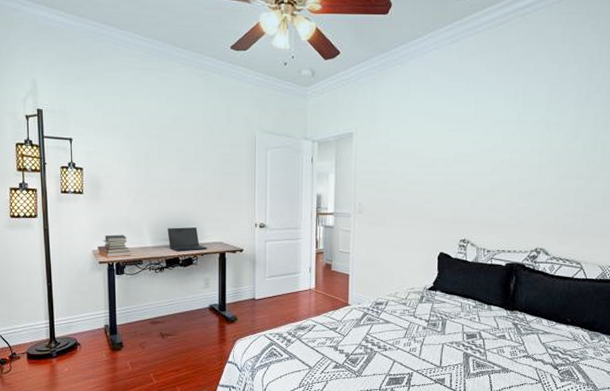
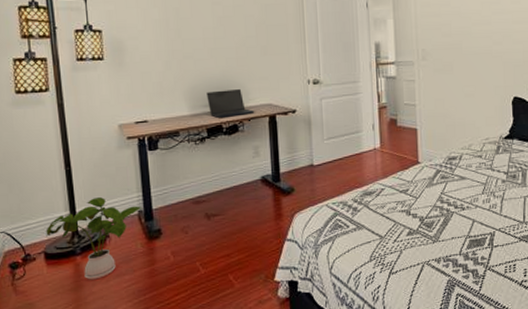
house plant: none [29,311,109,380] -> present [46,197,144,280]
books: present [97,234,132,258] -> none [124,104,166,132]

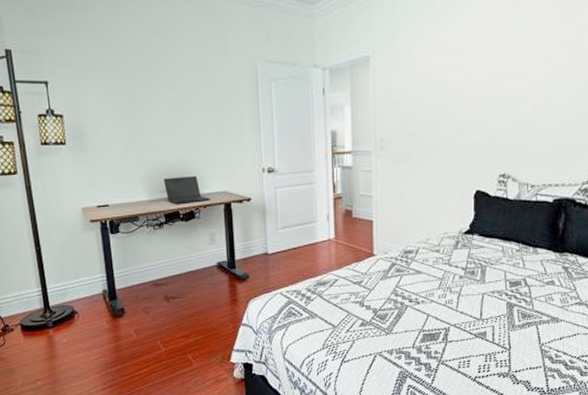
house plant: present [46,197,144,280] -> none [21,276,108,351]

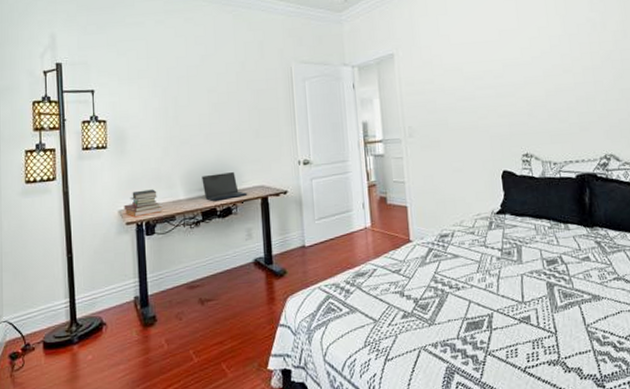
books: none [87,189,126,216] -> present [124,189,163,218]

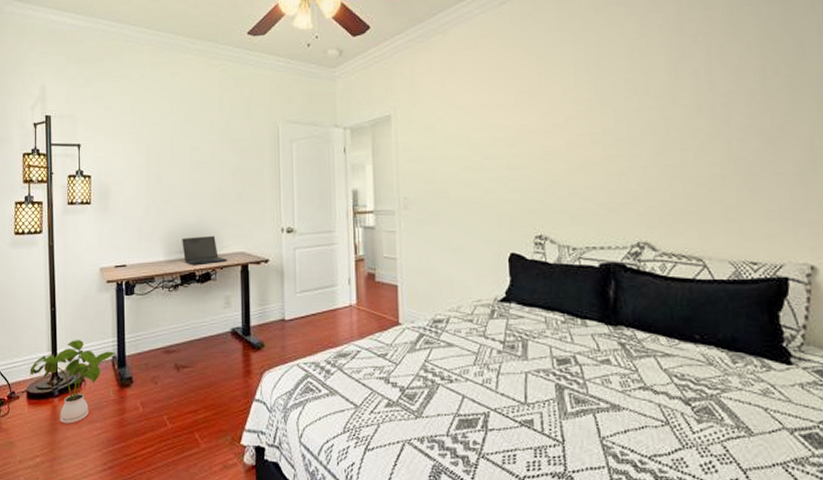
house plant: none [46,284,140,371] -> present [30,340,117,424]
books: present [124,189,163,218] -> none [105,248,143,276]

